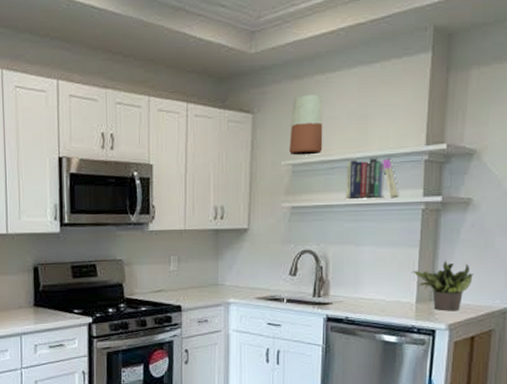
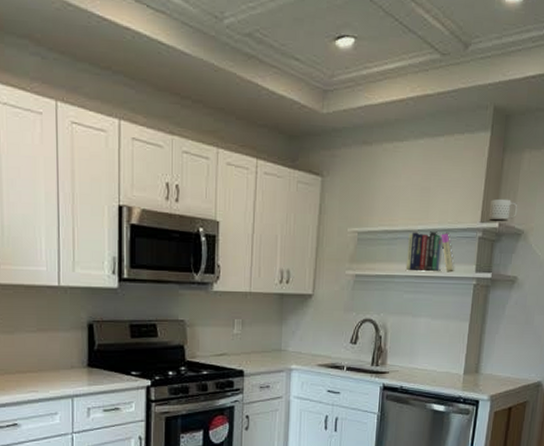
vase: present [289,94,323,156] -> none [356,162,389,224]
potted plant: present [411,260,473,311] -> none [461,334,514,383]
mug: none [434,118,468,144] -> present [488,198,518,222]

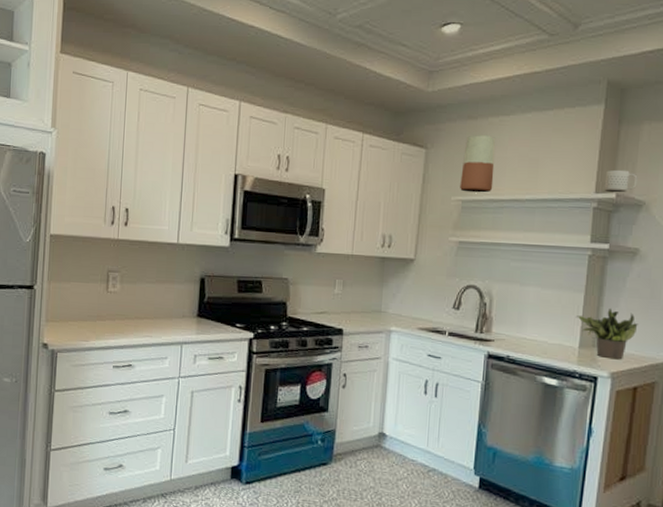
vase: none [356,162,389,224] -> present [460,135,495,193]
books: present [405,232,455,273] -> none [512,201,567,242]
potted plant: none [461,334,514,383] -> present [575,307,638,360]

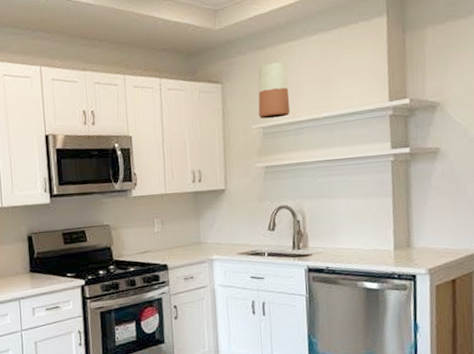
potted plant: present [575,307,638,360] -> none [387,207,448,257]
mug: present [604,169,638,193] -> none [397,74,429,99]

